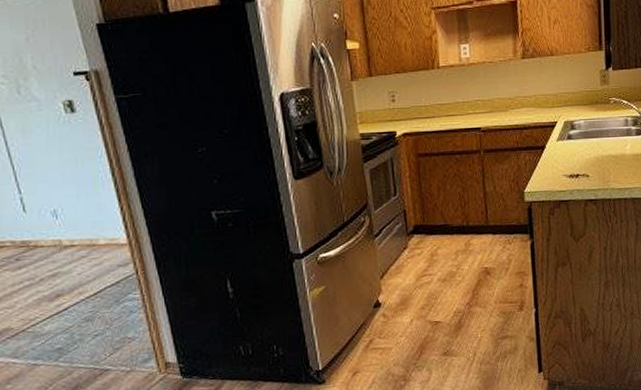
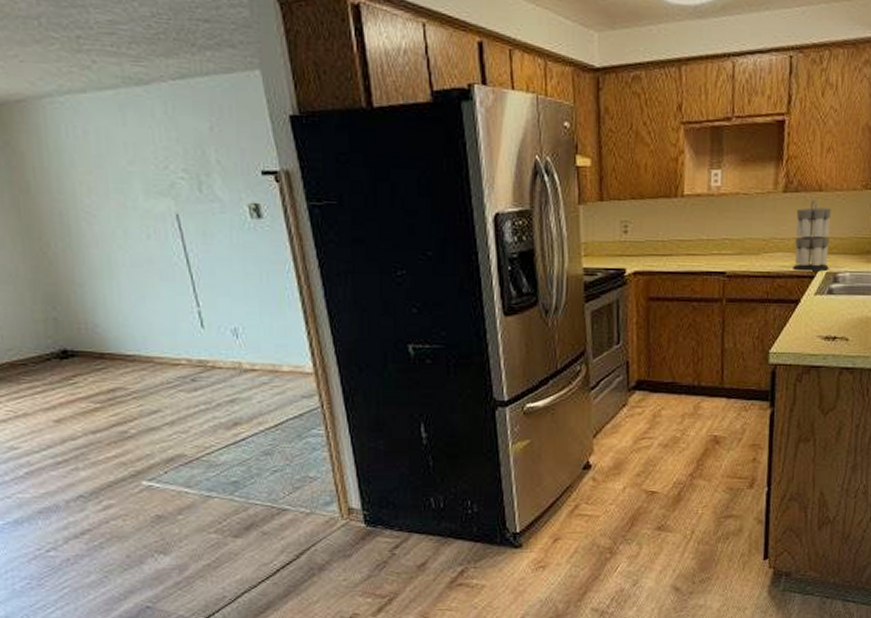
spice rack: none [534,63,566,122] -> present [793,200,832,272]

